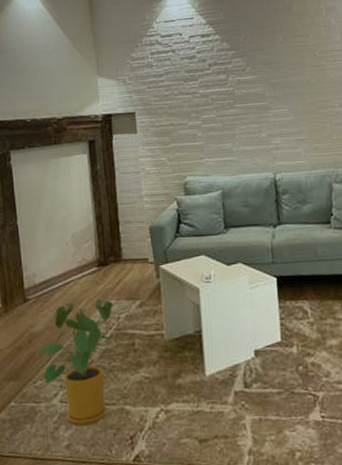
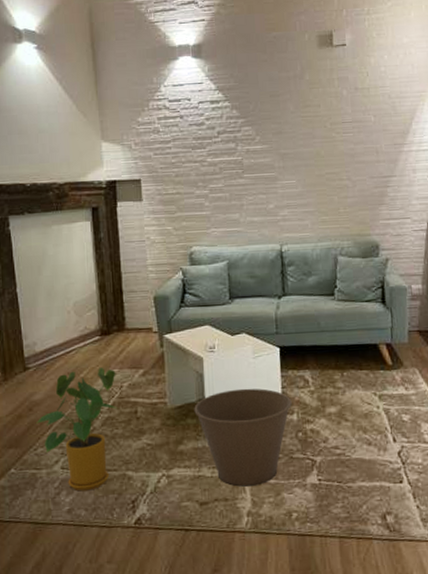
basket: none [191,319,291,423] -> present [194,388,292,487]

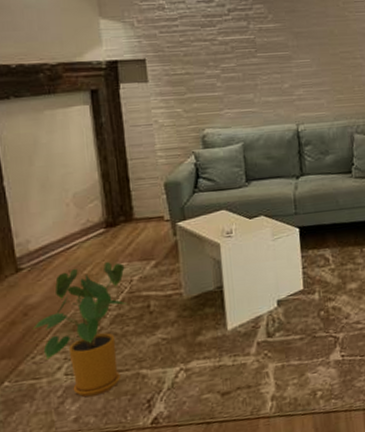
basket: present [194,388,292,487] -> none [212,270,313,373]

